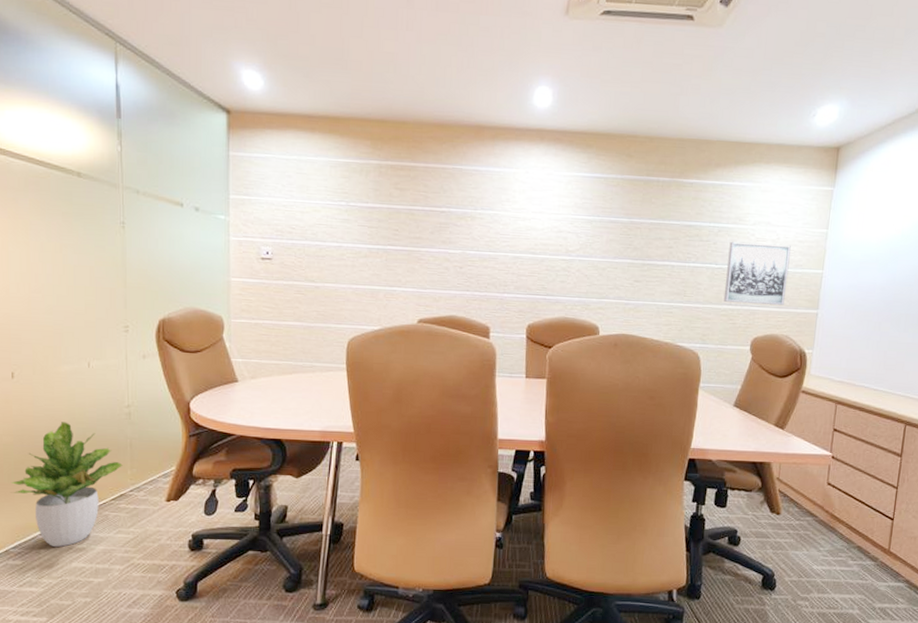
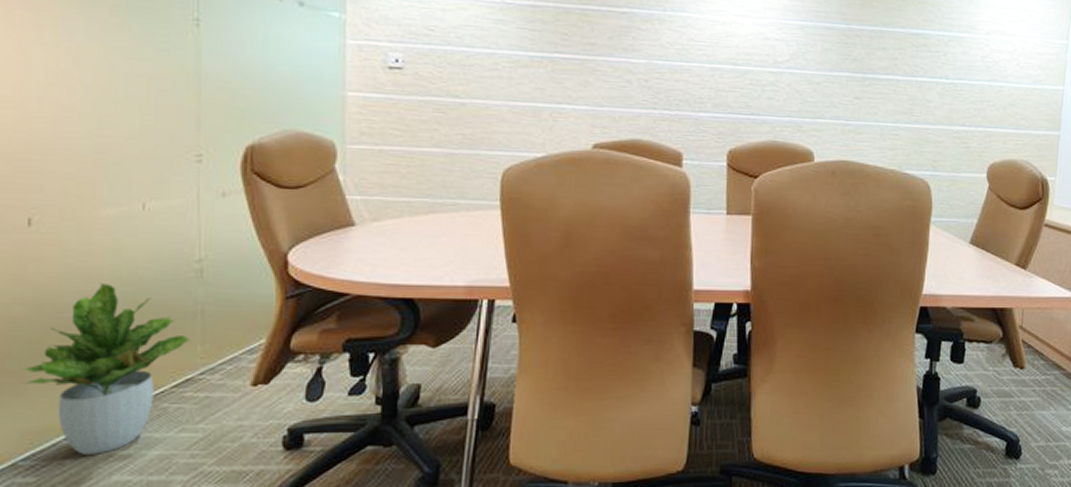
wall art: present [723,241,791,305] -> none [956,52,1029,126]

